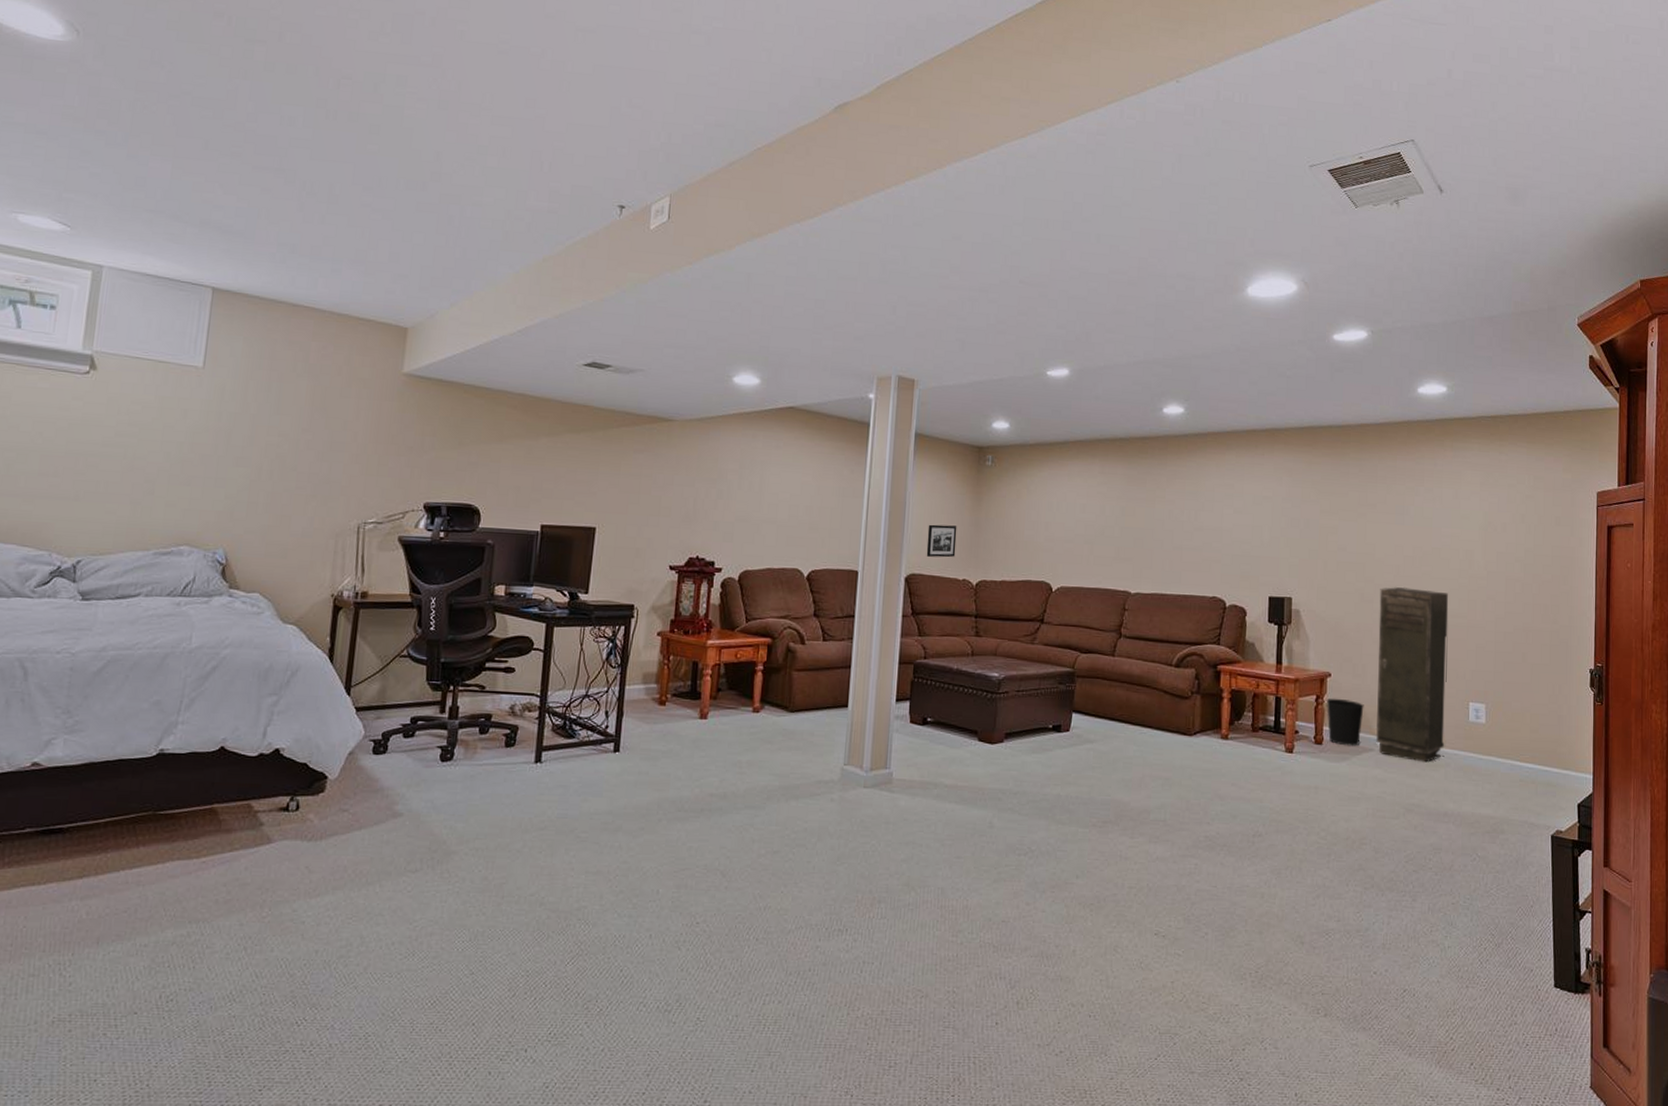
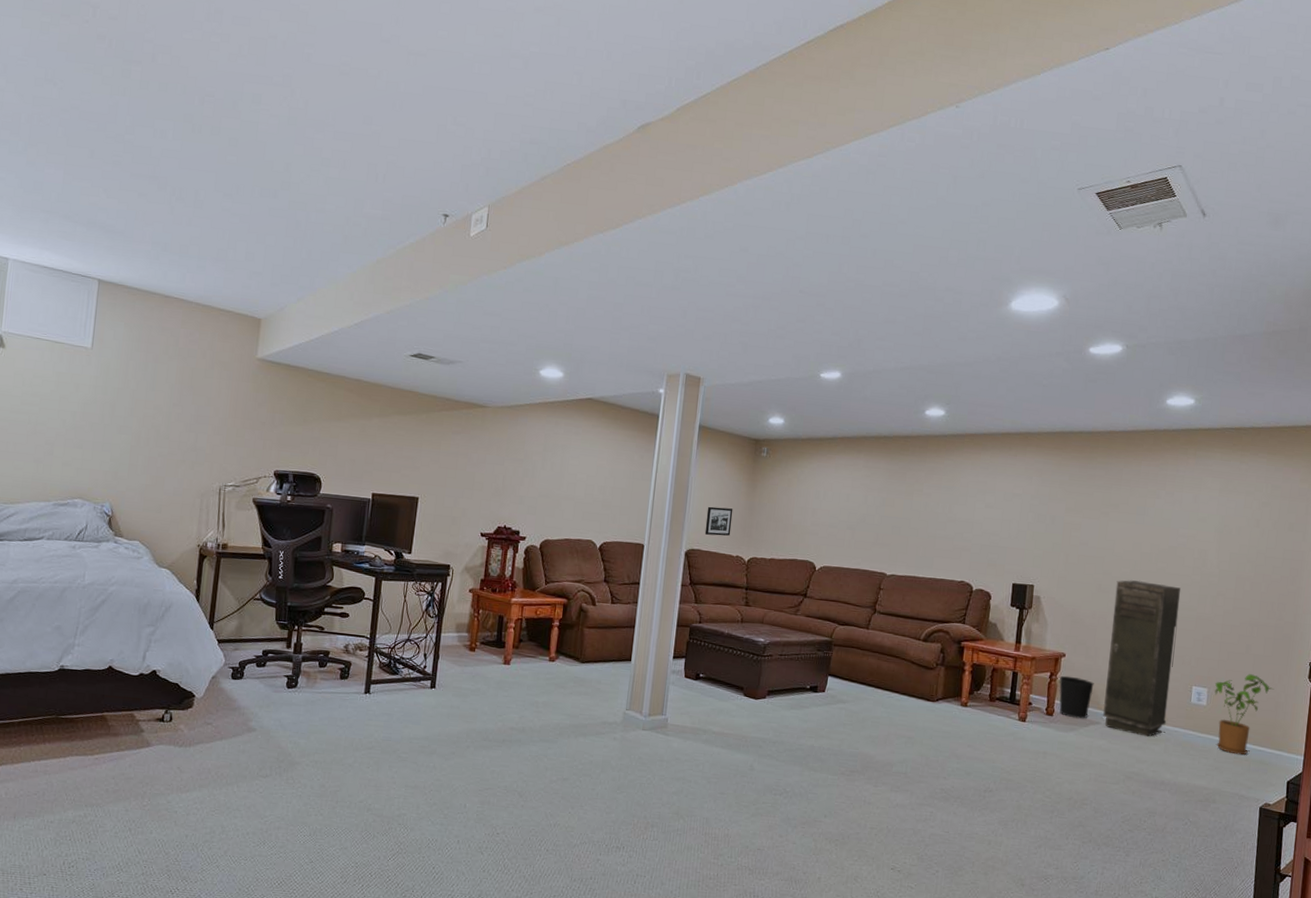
house plant: none [1493,685,1556,778] -> present [1214,674,1275,756]

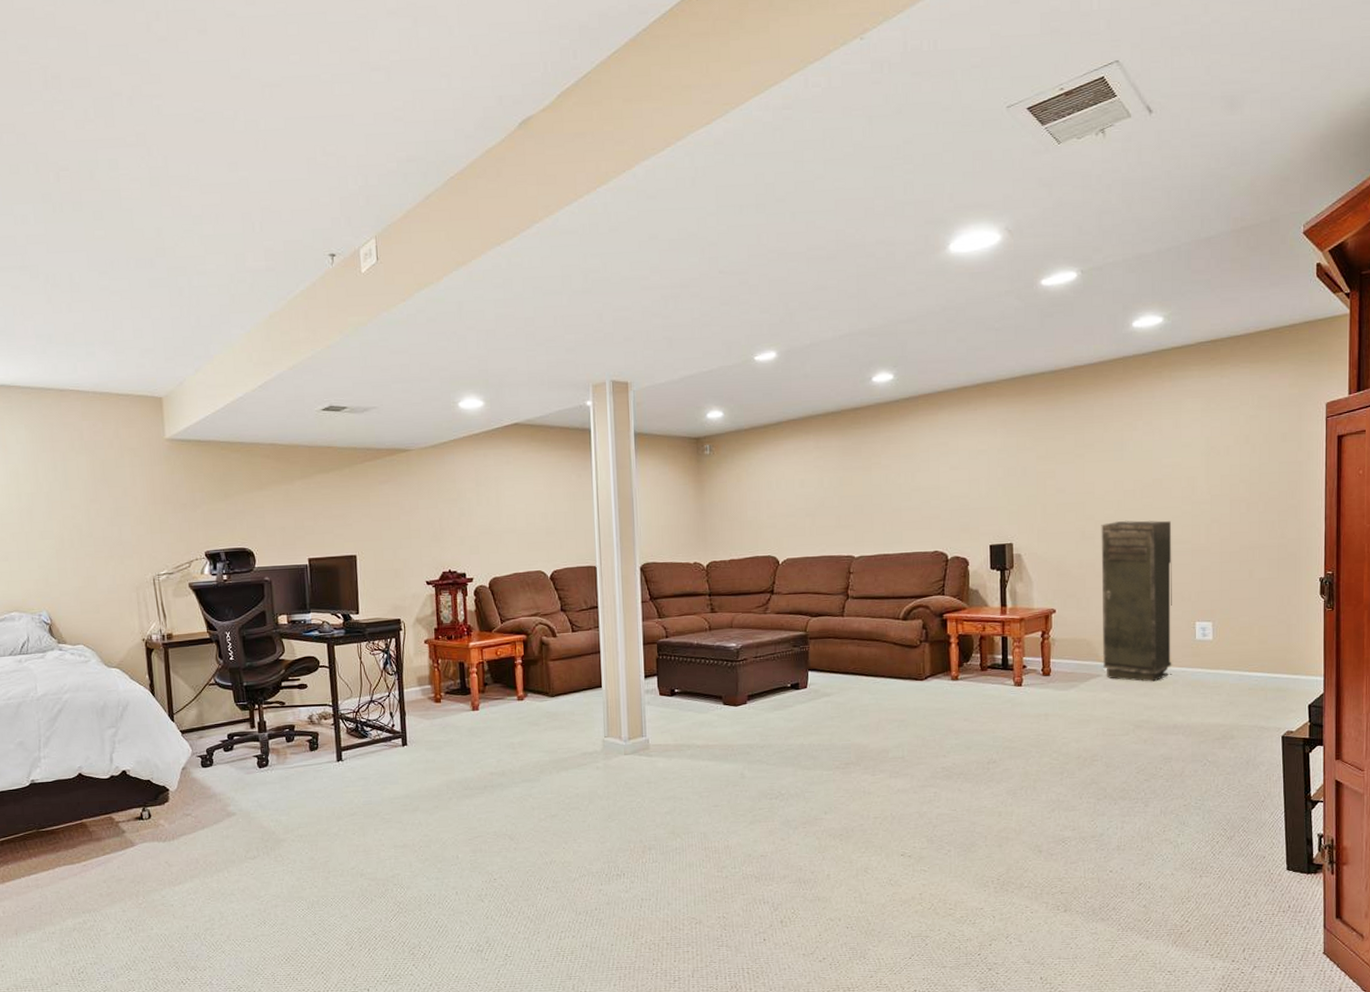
picture frame: present [704,506,733,536] -> none [656,514,685,546]
wastebasket: present [1059,675,1094,719] -> none [1052,631,1090,675]
house plant: present [1214,674,1275,756] -> none [1220,600,1284,686]

